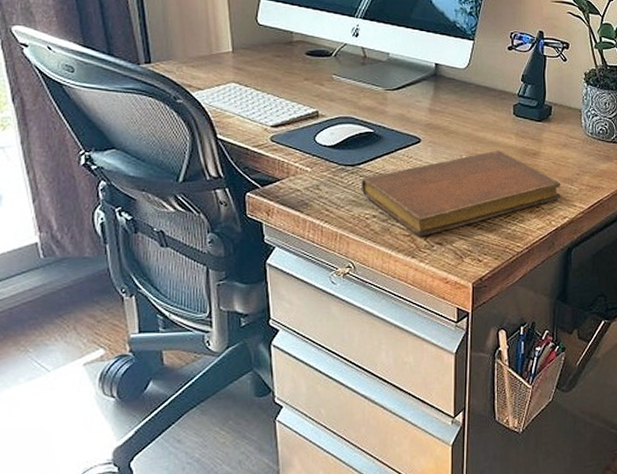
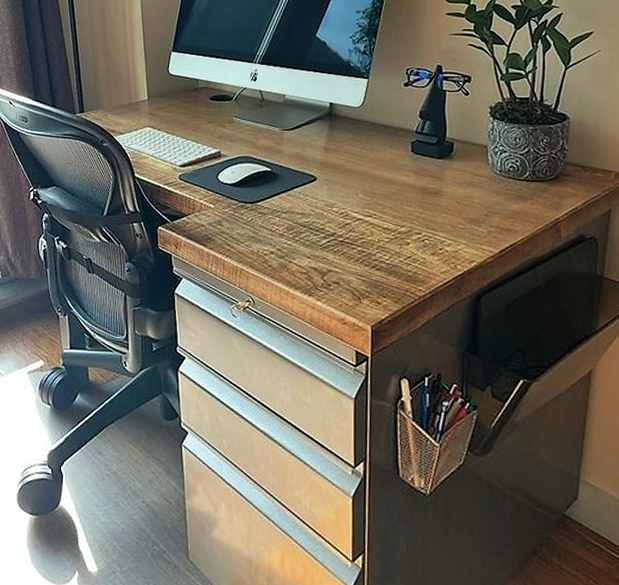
notebook: present [361,150,561,237] -> none [259,189,467,275]

